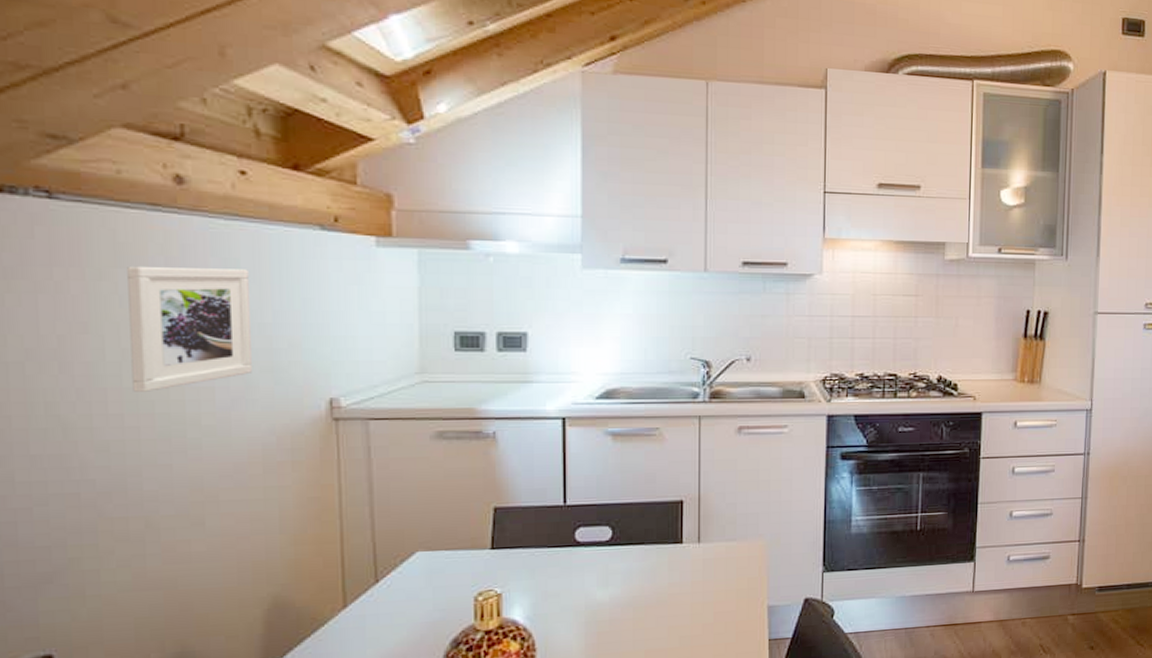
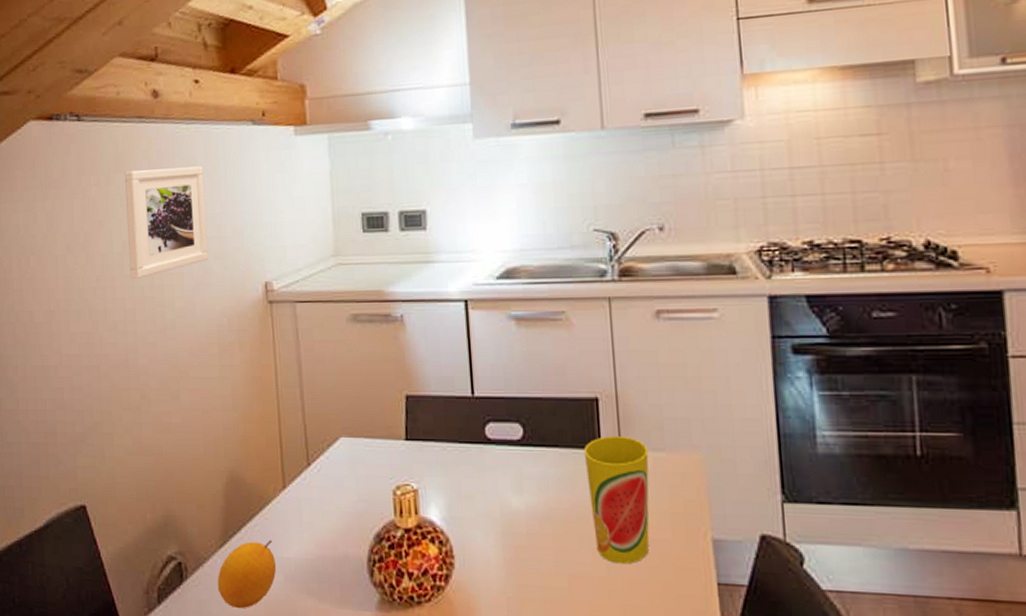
cup: none [666,531,722,635] -> present [583,436,650,564]

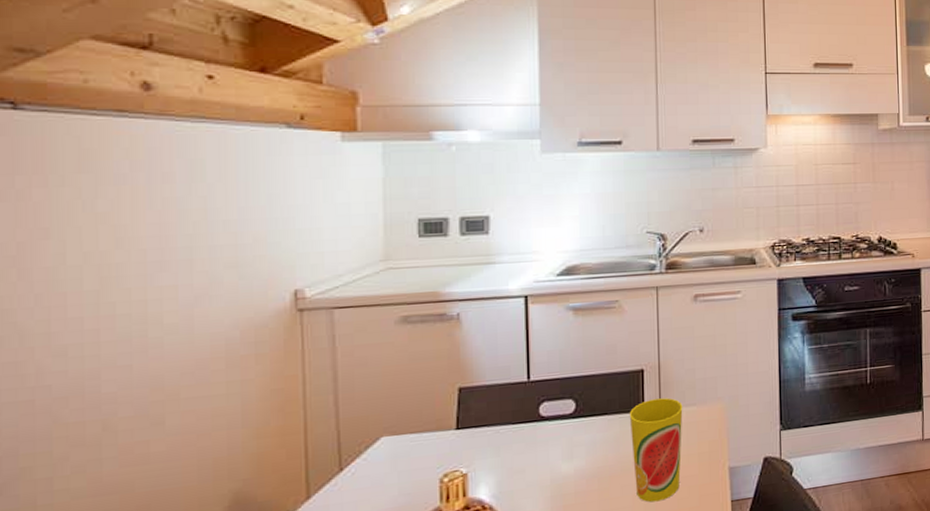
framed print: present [125,166,208,279] -> none [91,169,216,295]

